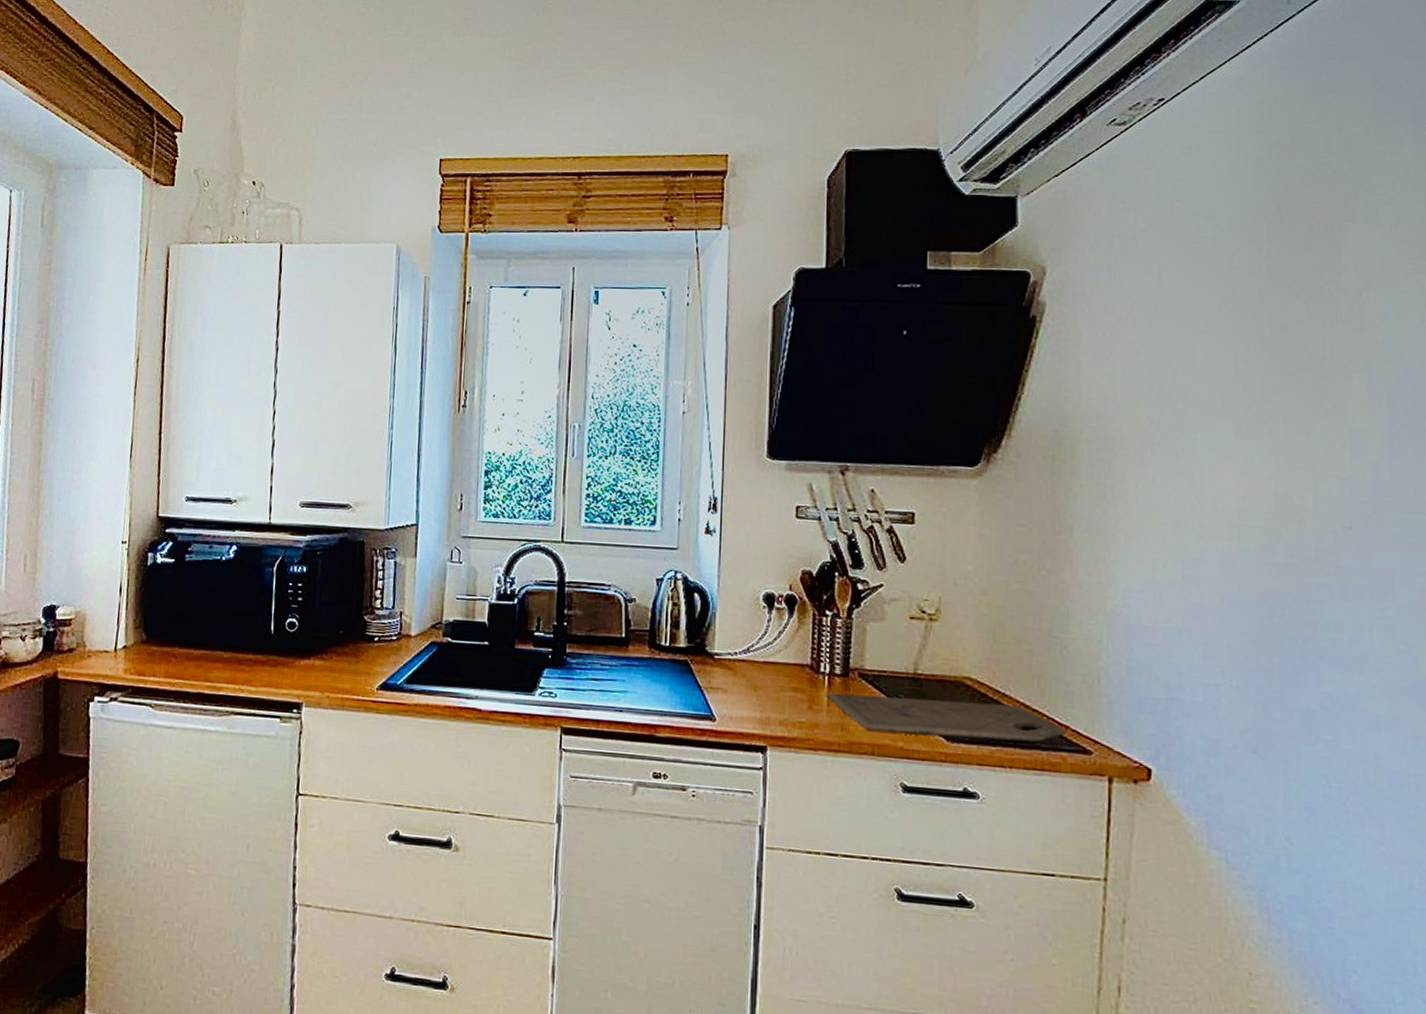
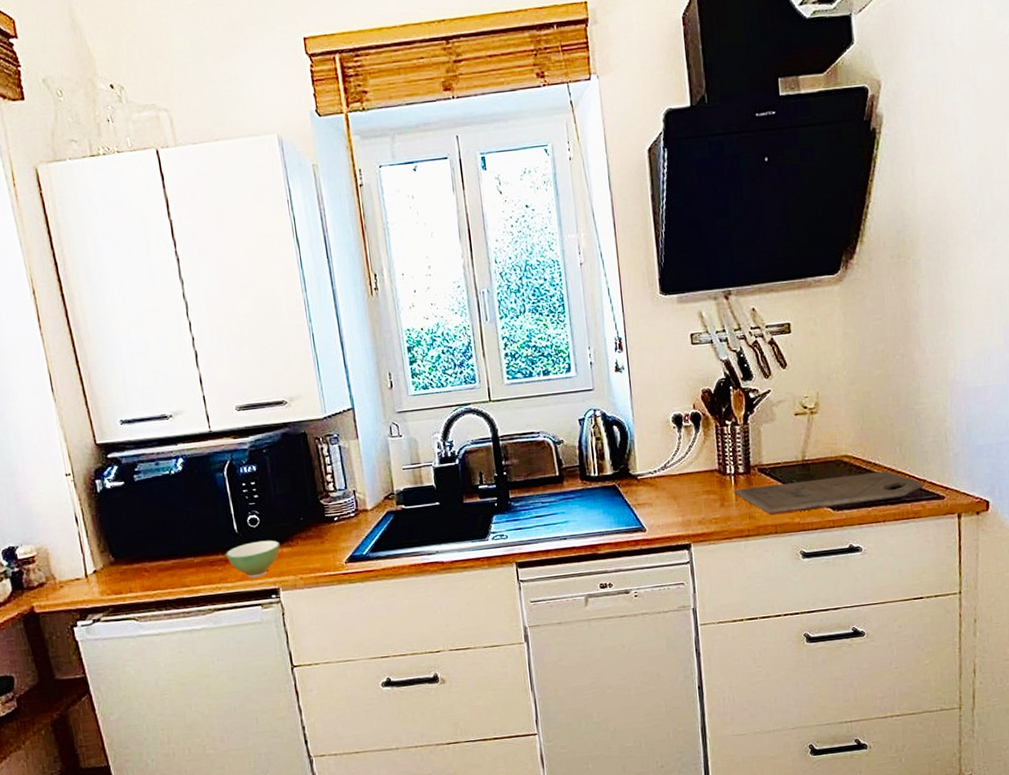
bowl: none [255,647,314,688] -> present [225,539,281,579]

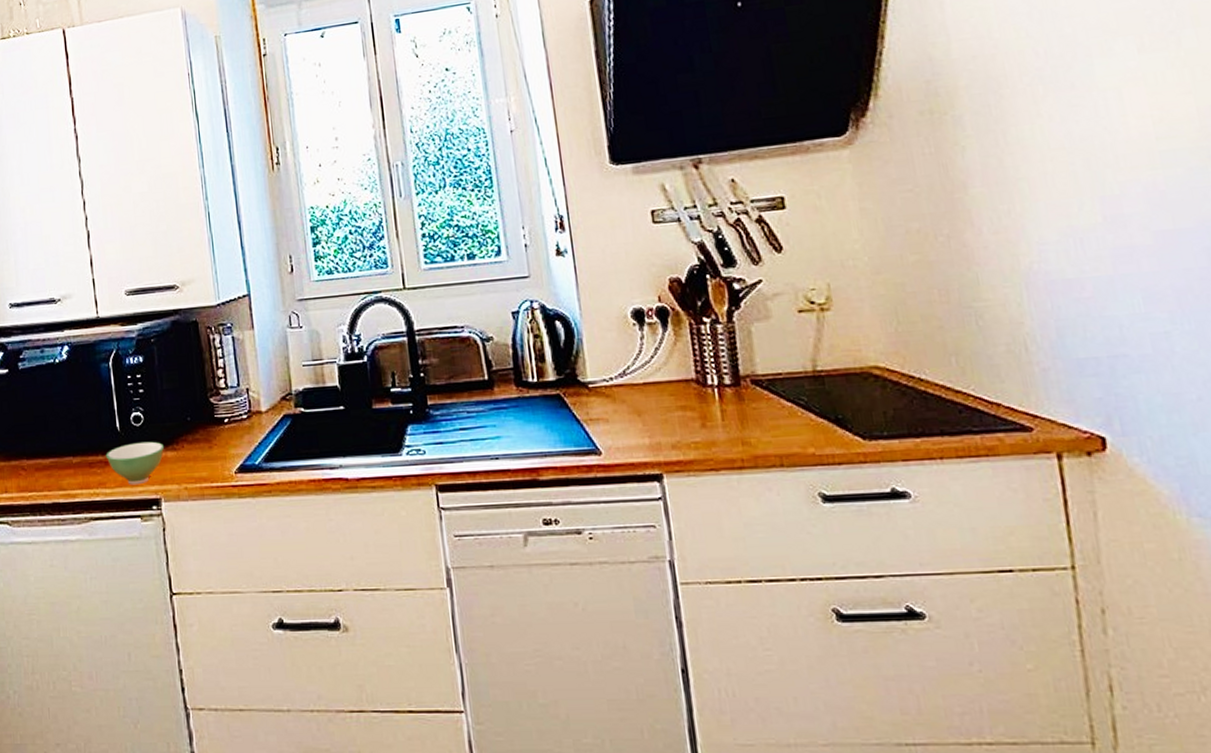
cutting board: present [733,471,925,515] -> none [717,389,1000,441]

